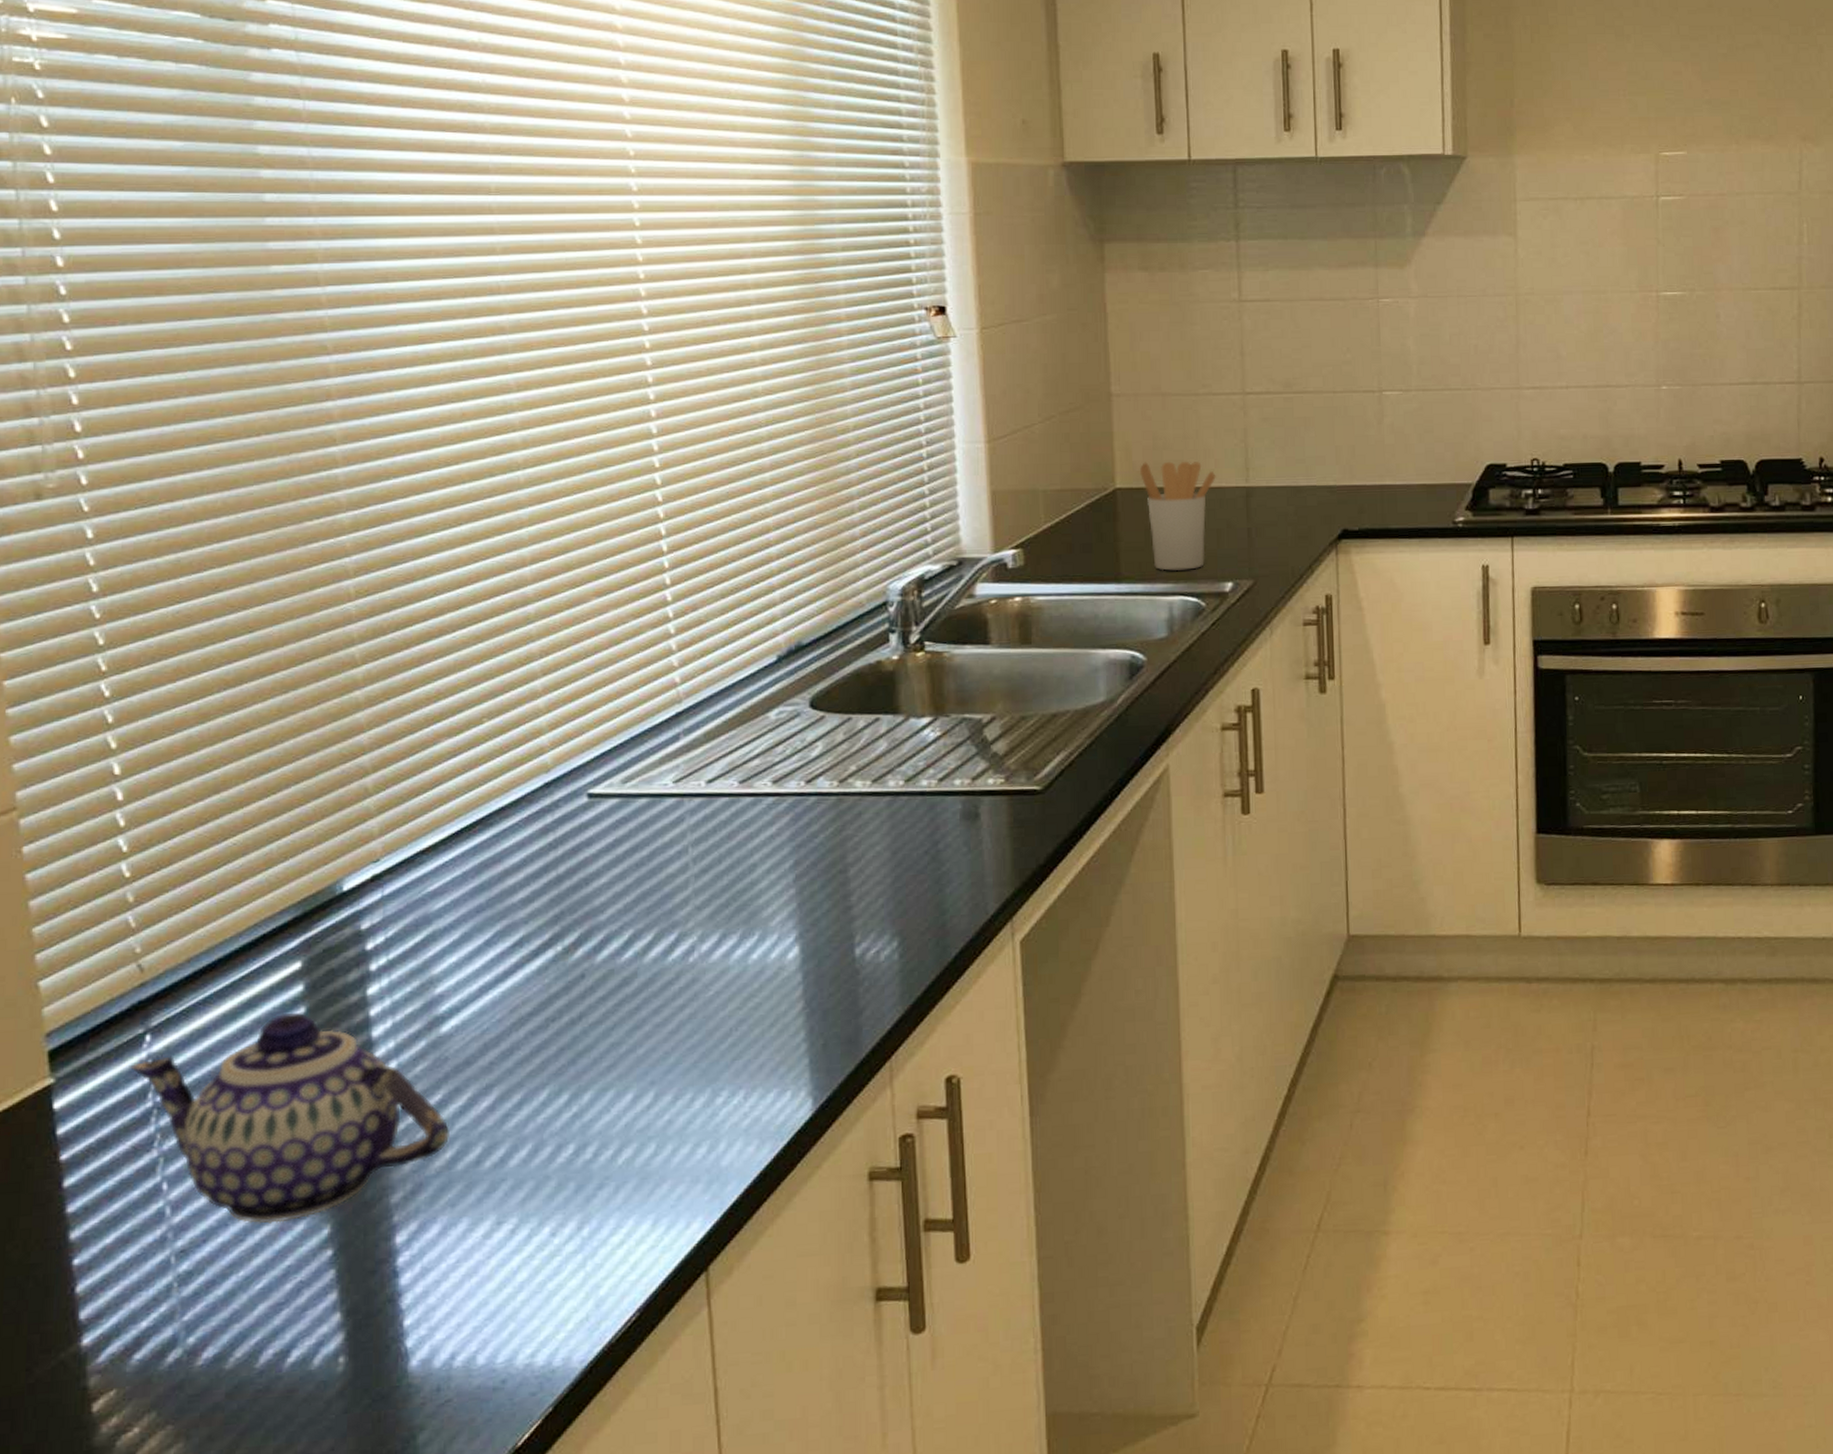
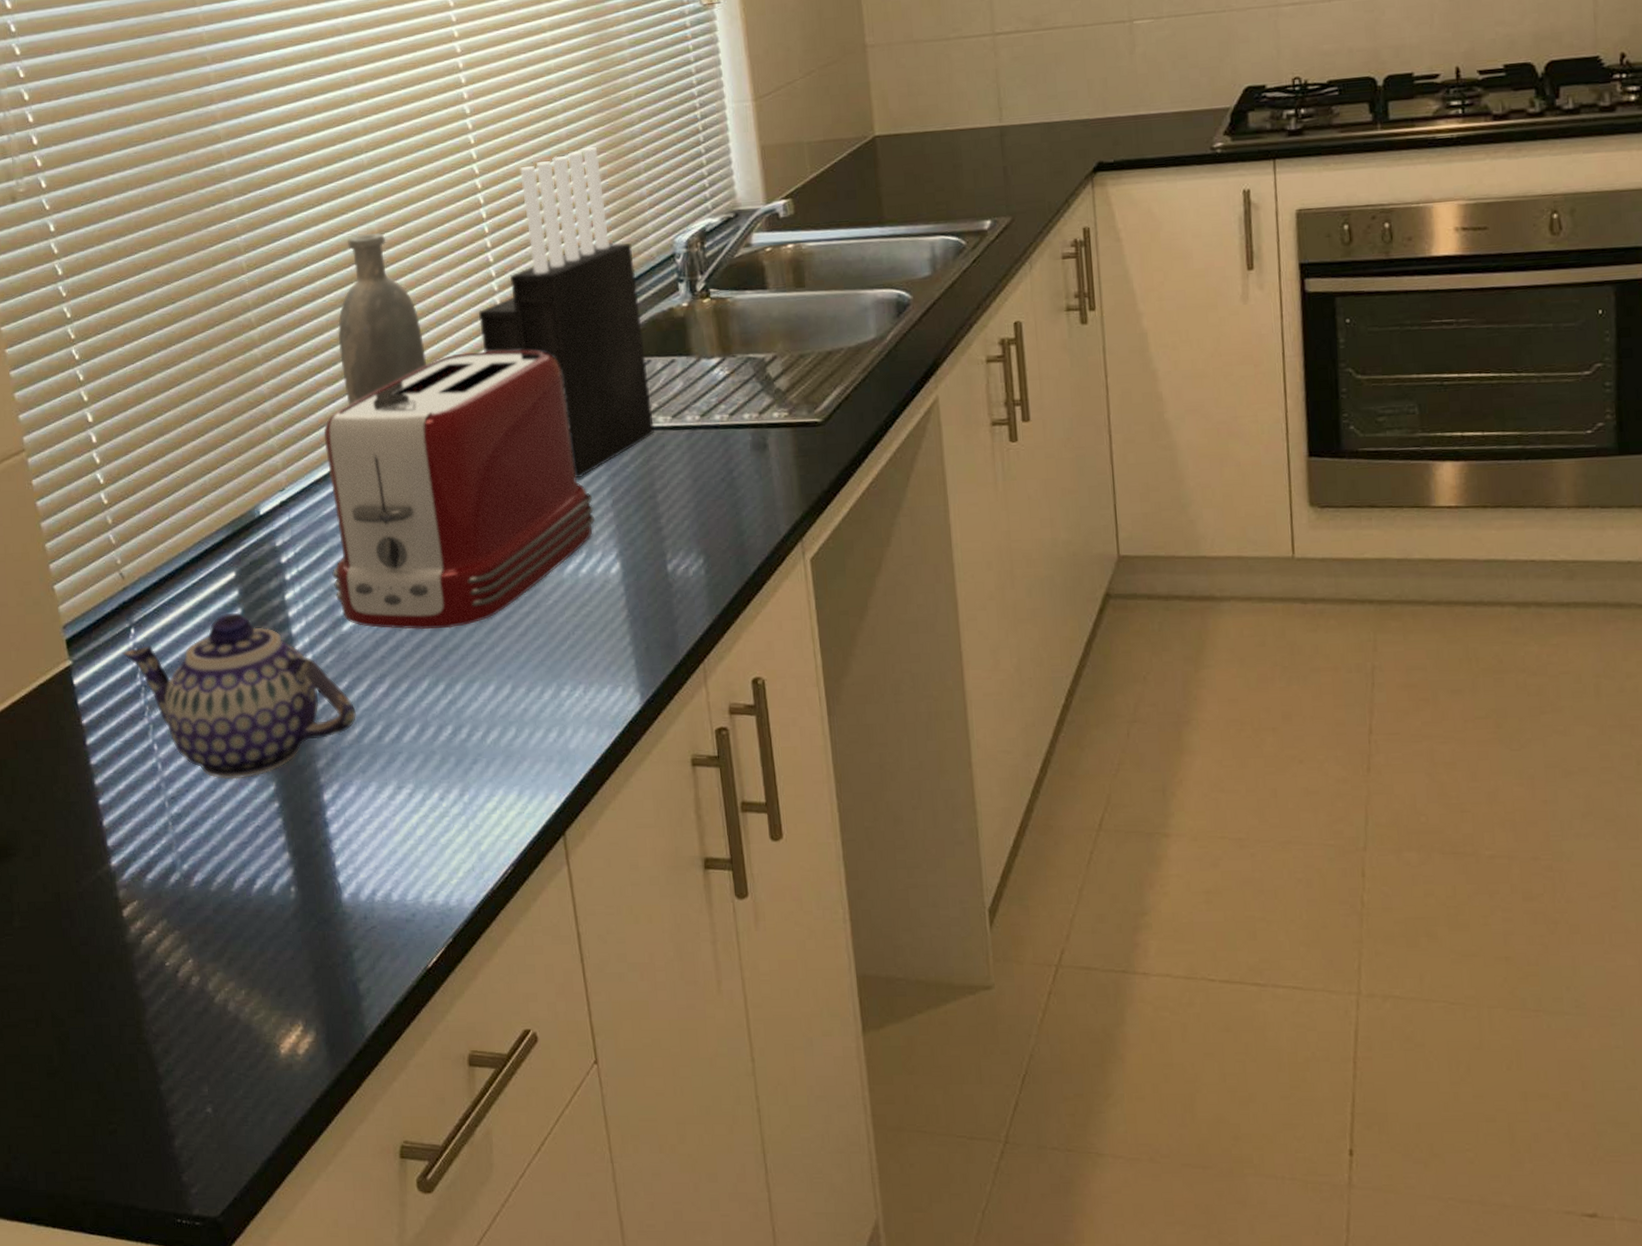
toaster: none [433,702,772,1029] -> present [323,350,594,630]
bottle: none [467,562,579,761] -> present [337,233,426,406]
knife block: none [649,479,850,850] -> present [479,146,654,479]
utensil holder: present [1139,461,1216,571] -> none [896,105,970,213]

